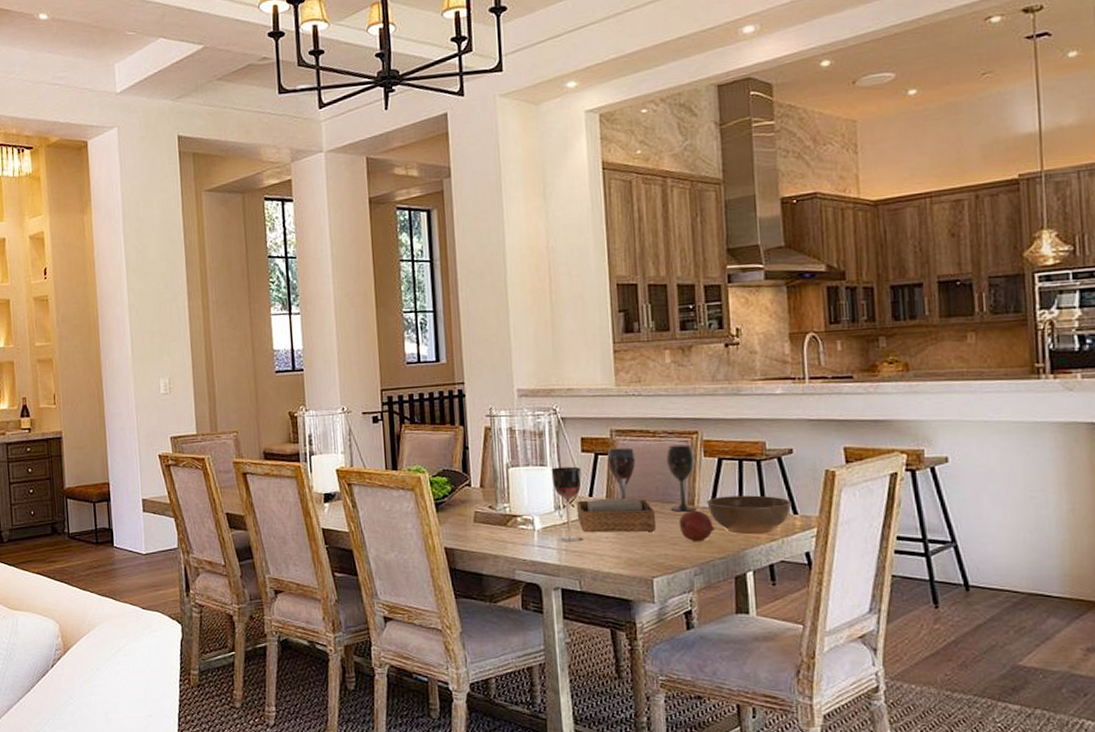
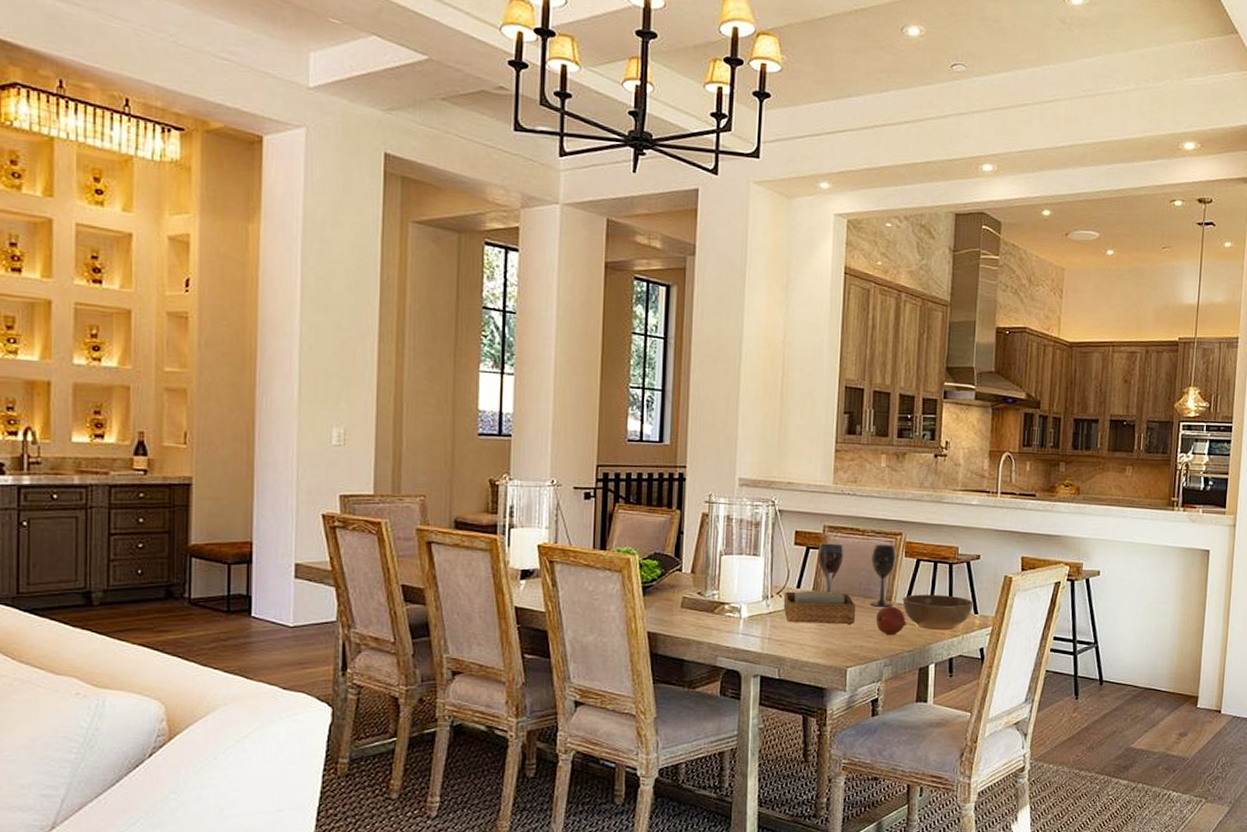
wineglass: present [551,466,584,542] -> none [761,558,792,631]

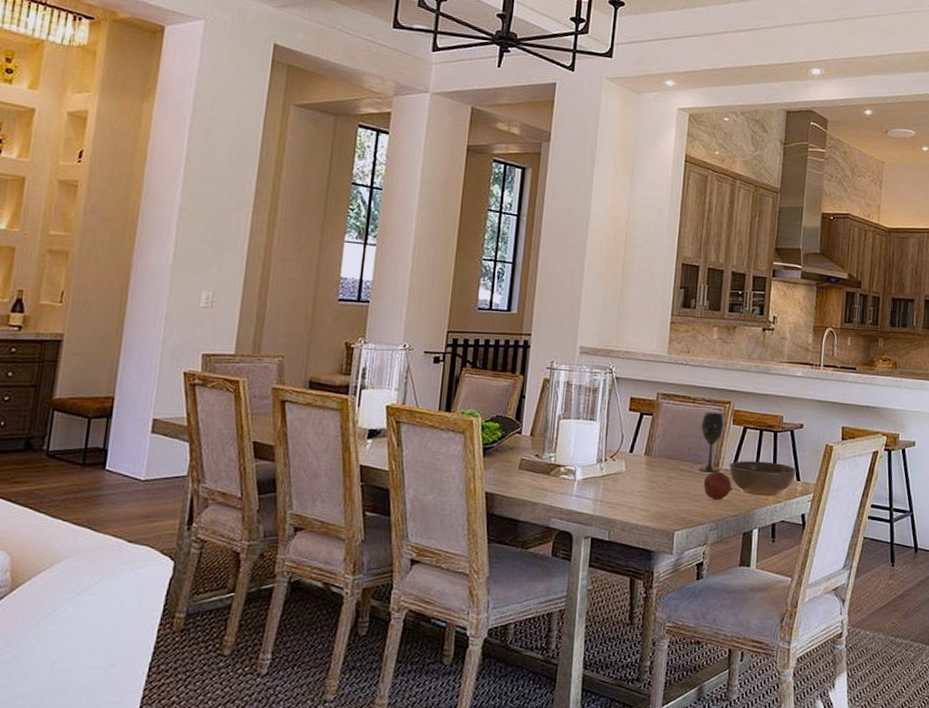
napkin holder: present [783,590,856,625] -> none [616,455,685,489]
cup: present [817,543,844,593] -> none [650,409,676,458]

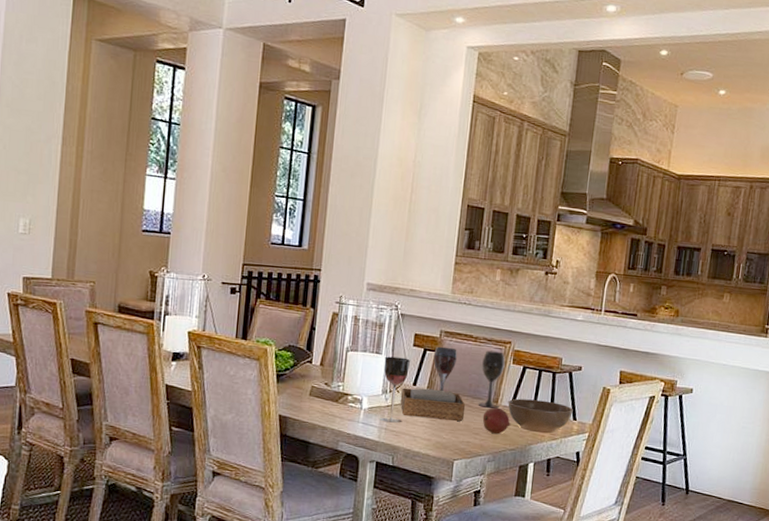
wineglass: none [593,423,626,494] -> present [379,356,410,423]
napkin holder: none [616,455,685,489] -> present [400,388,466,422]
cup: none [650,409,676,458] -> present [433,346,458,392]

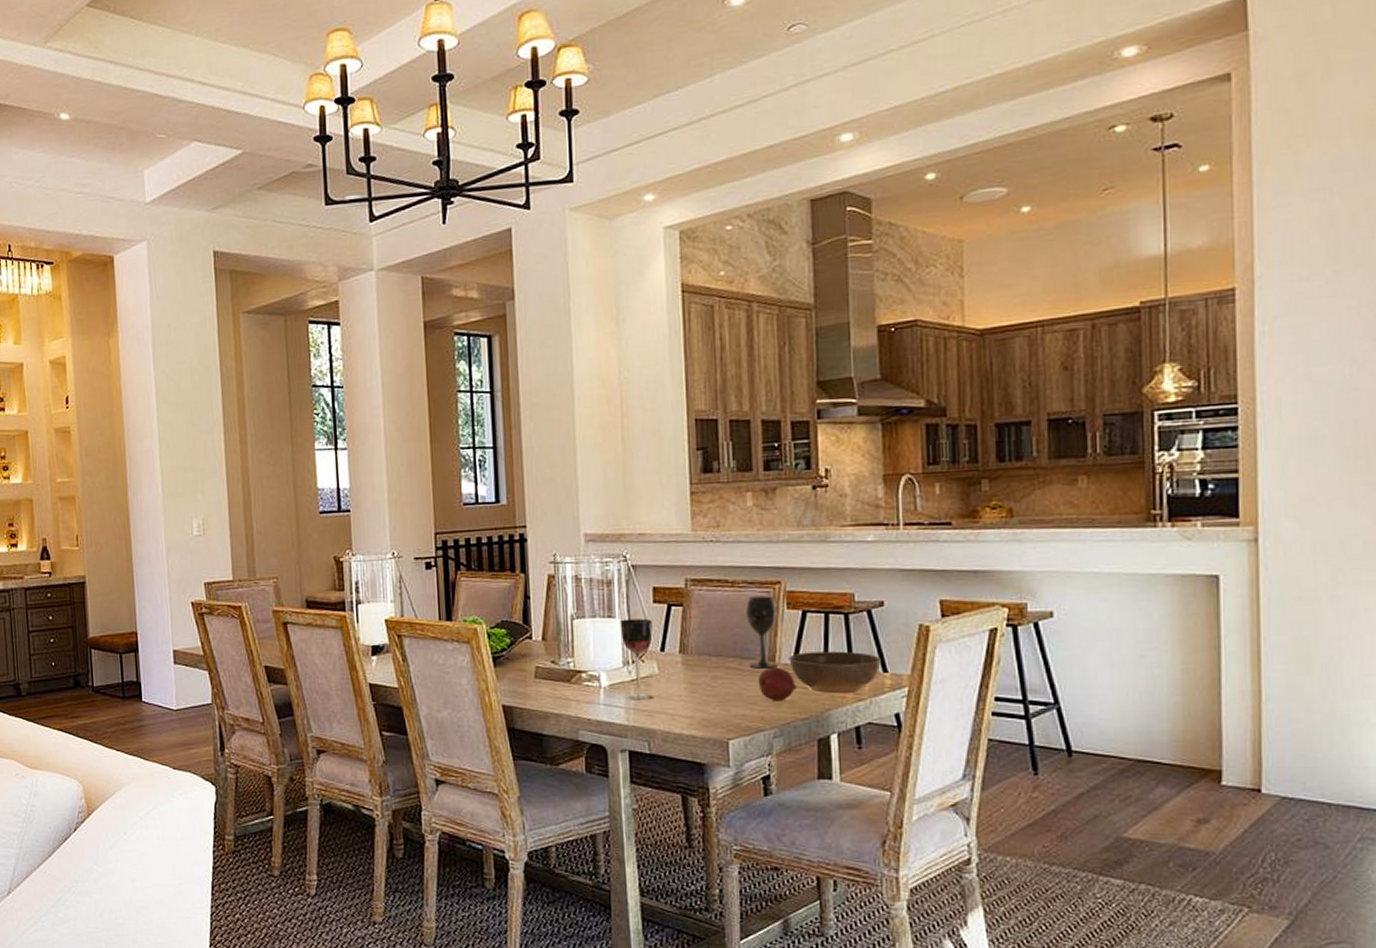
napkin holder: present [400,388,466,422] -> none [646,653,734,691]
cup: present [433,346,458,392] -> none [681,598,713,656]

